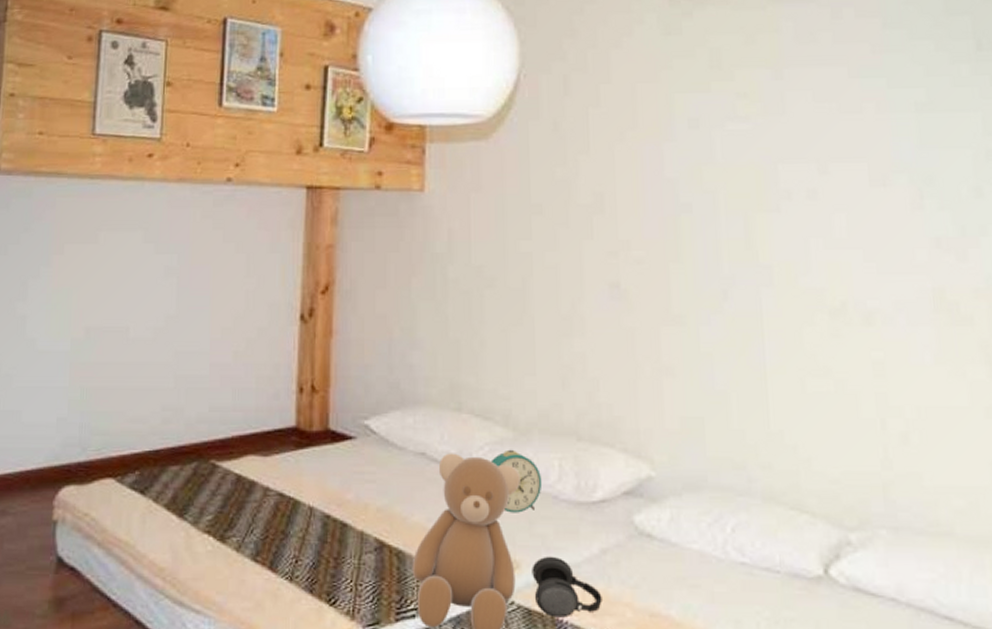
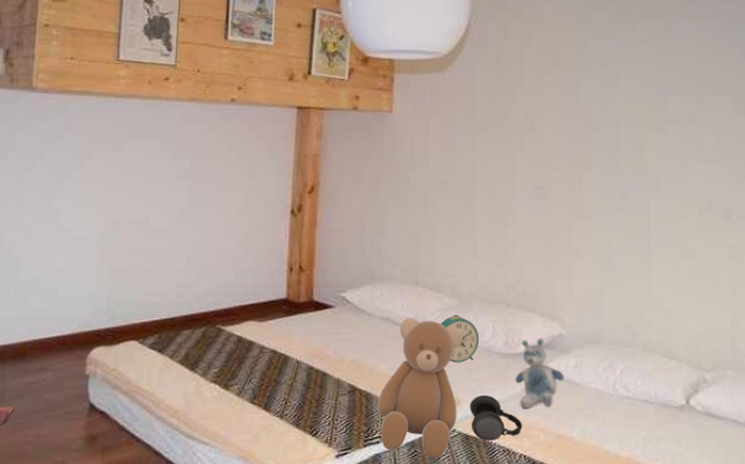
polar bear: none [591,481,656,576] -> present [515,338,564,409]

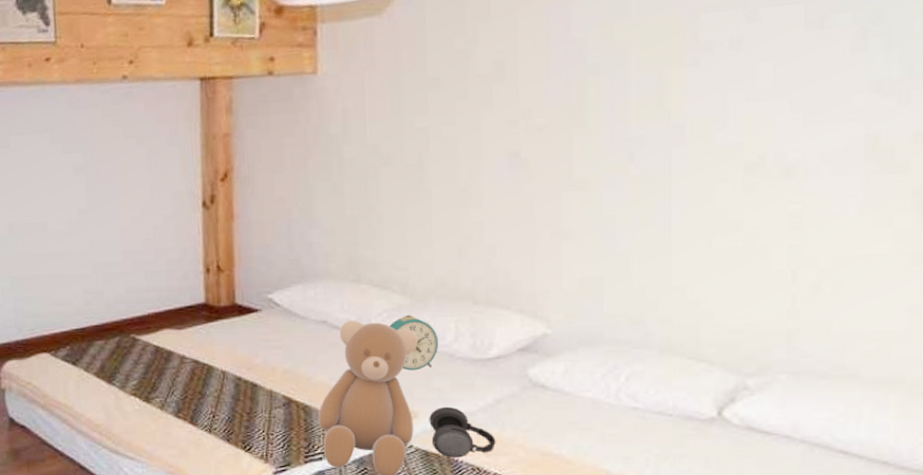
polar bear: present [515,338,564,409] -> none [485,339,549,422]

